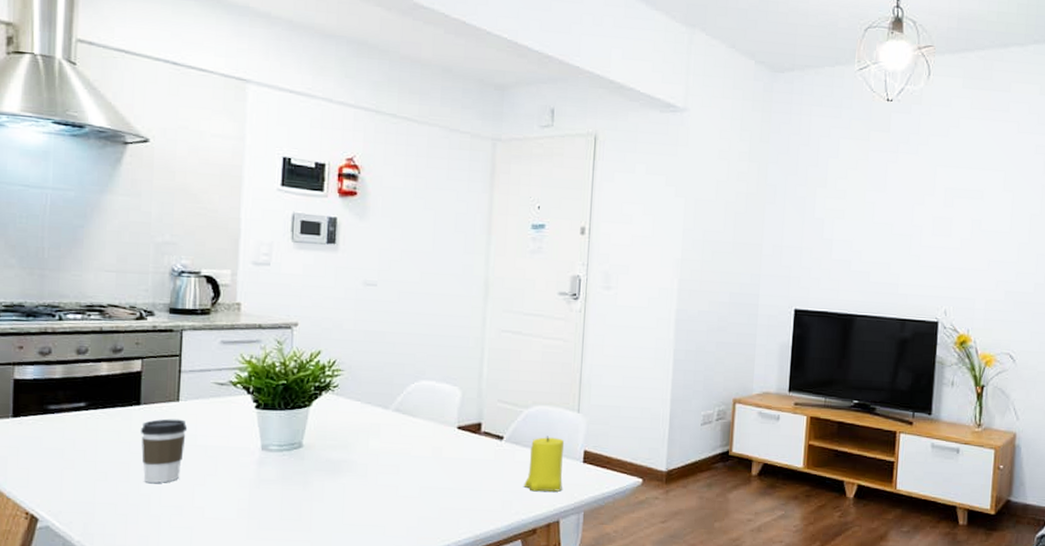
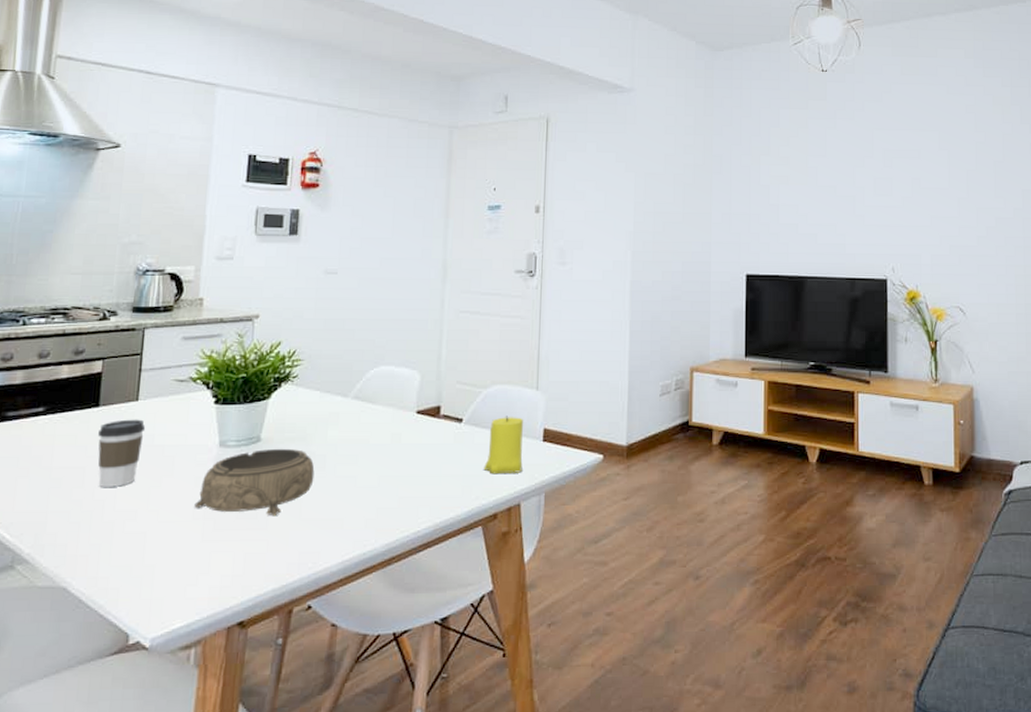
decorative bowl: none [239,455,357,520] -> present [194,448,315,517]

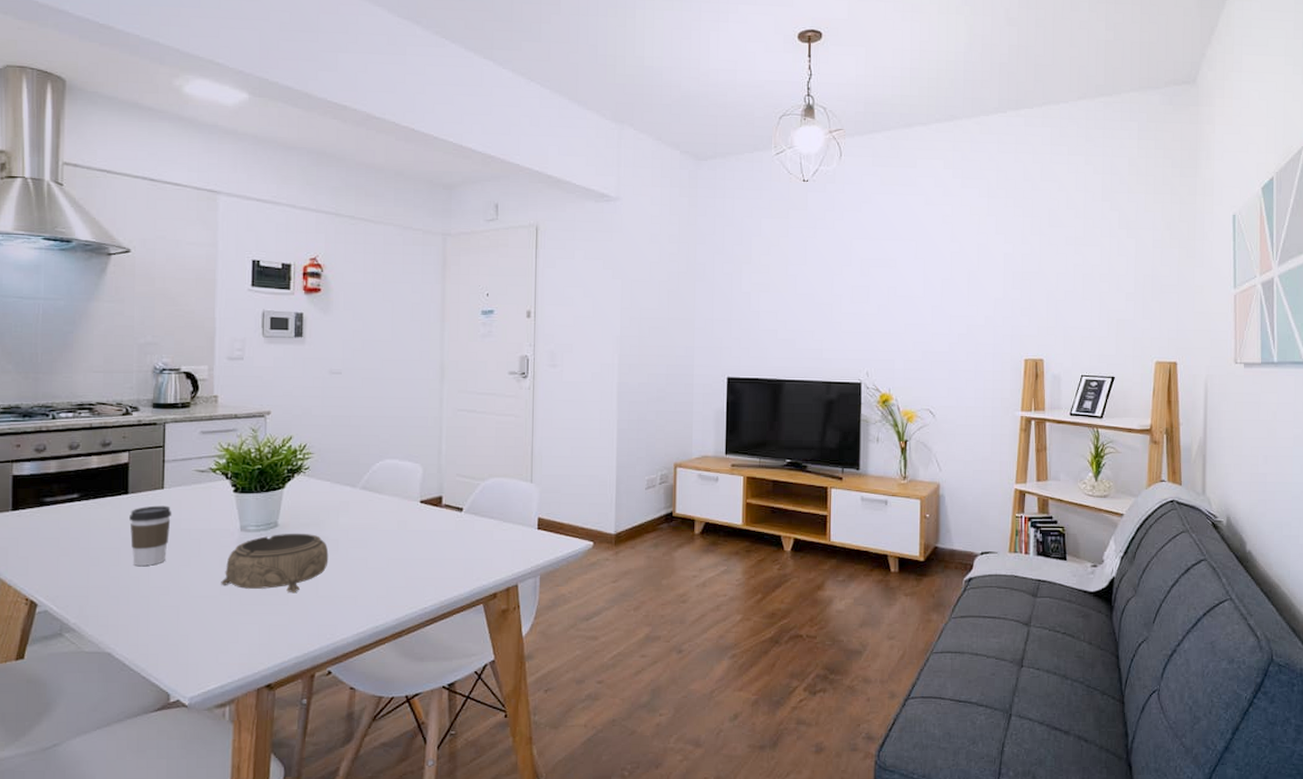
candle: present [483,416,523,475] -> none [483,506,519,558]

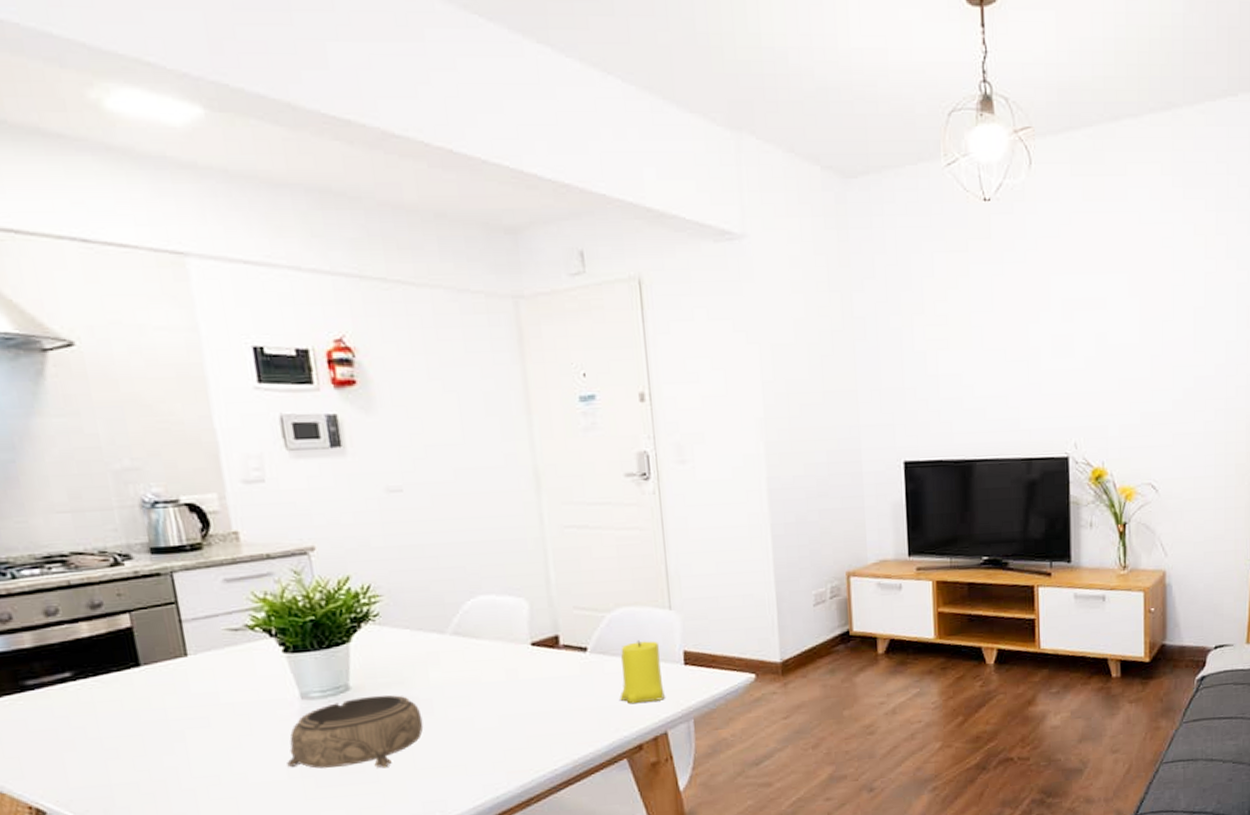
coffee cup: present [129,505,172,566] -> none [148,676,208,754]
candle: none [483,506,519,558] -> present [620,640,665,704]

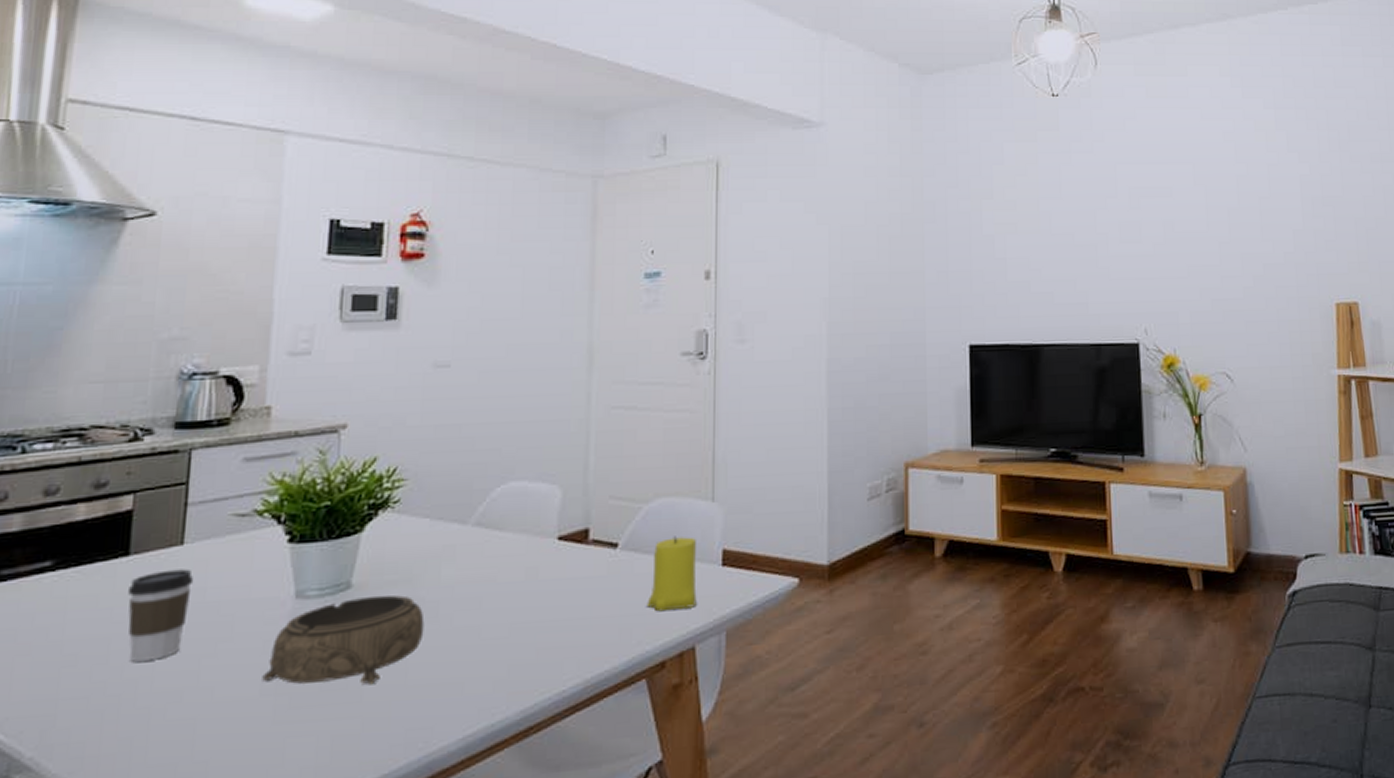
coffee cup: none [148,676,208,754] -> present [128,568,194,662]

